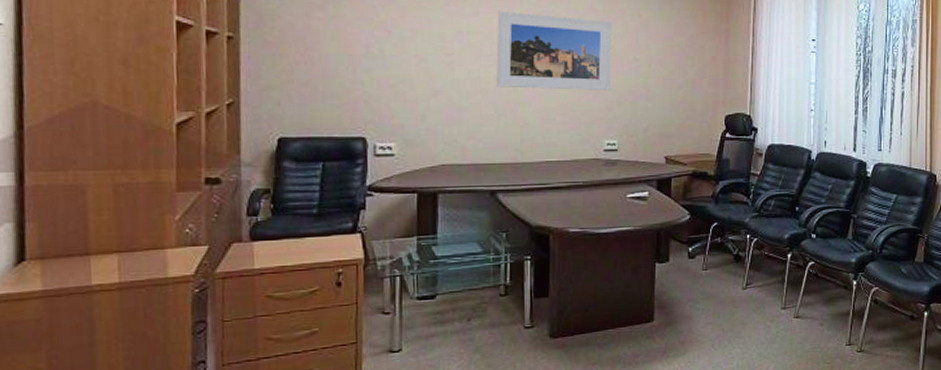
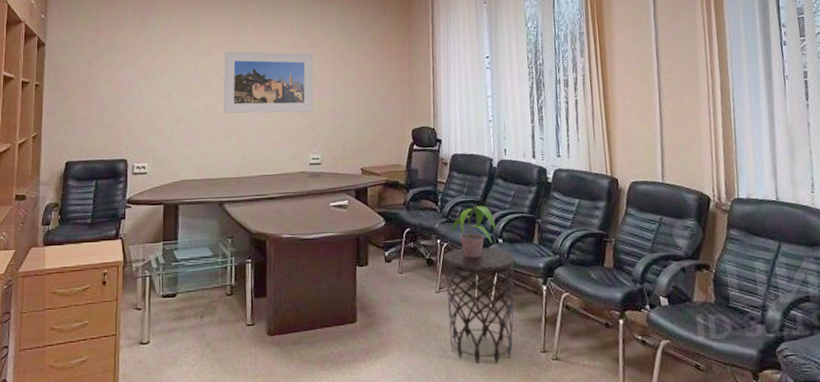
side table: none [753,242,827,359] -> present [444,247,516,364]
potted plant: none [764,198,810,253] -> present [452,205,496,258]

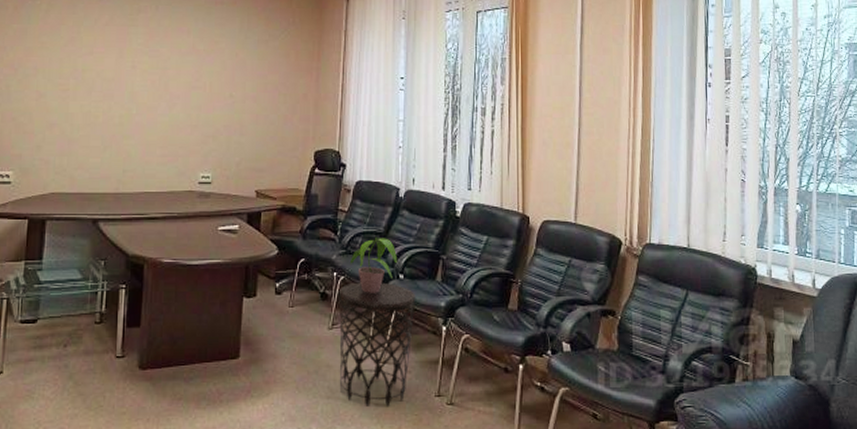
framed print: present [223,51,314,114] -> none [105,50,211,125]

